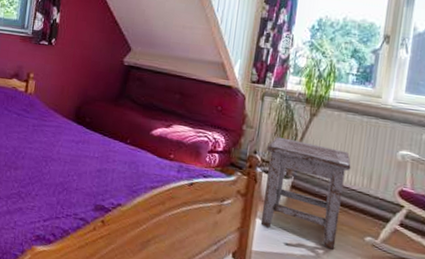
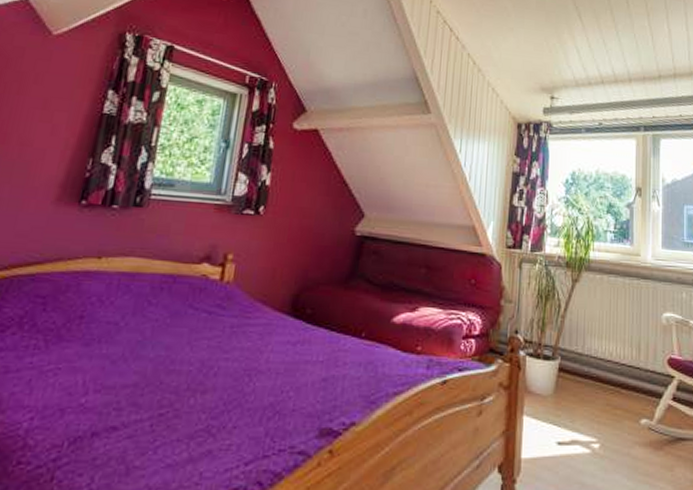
stool: present [260,137,351,250] -> none [528,310,619,441]

